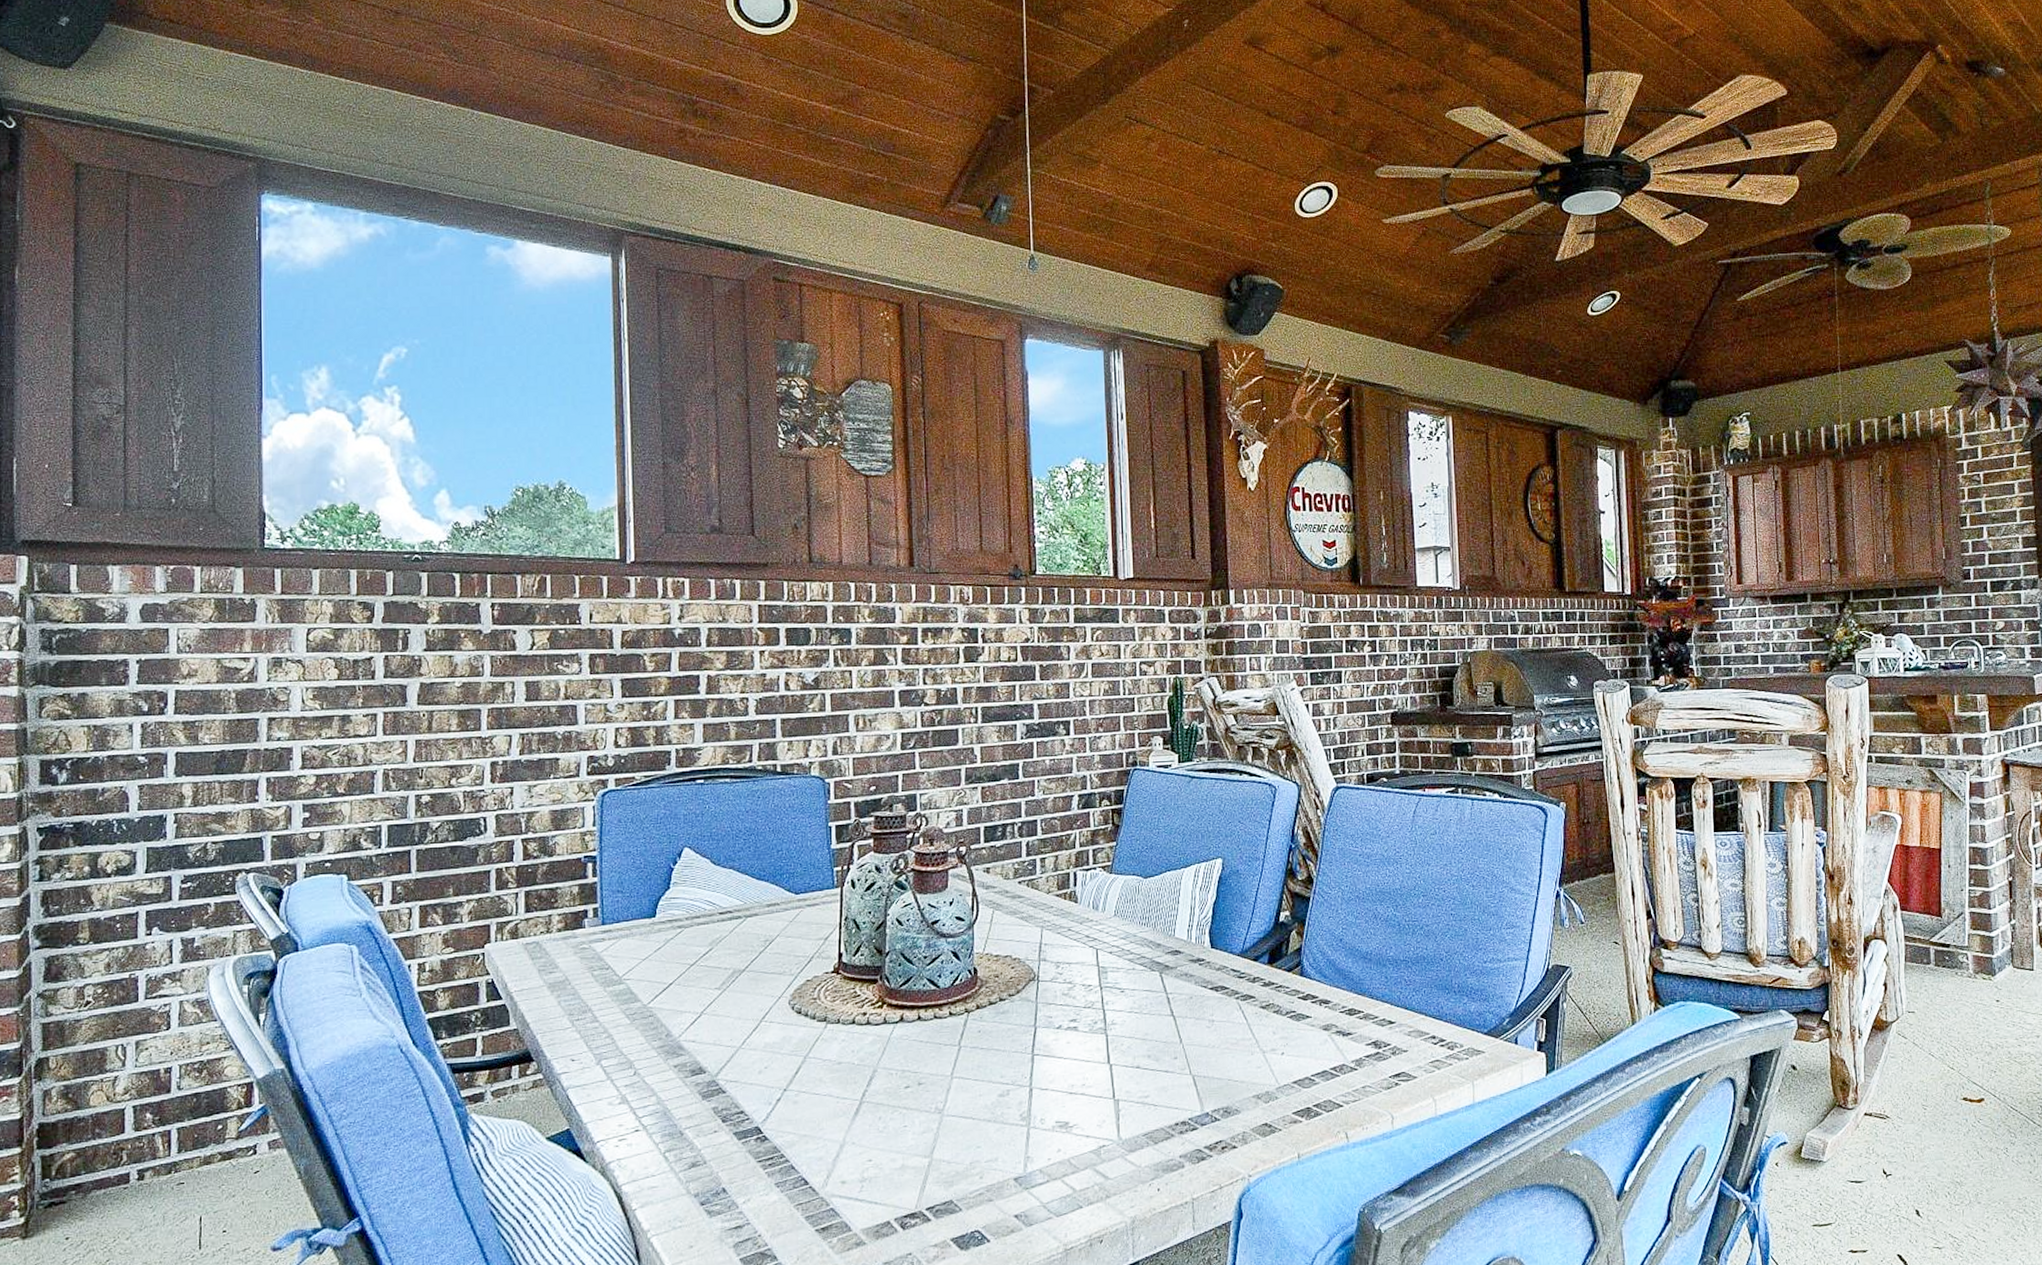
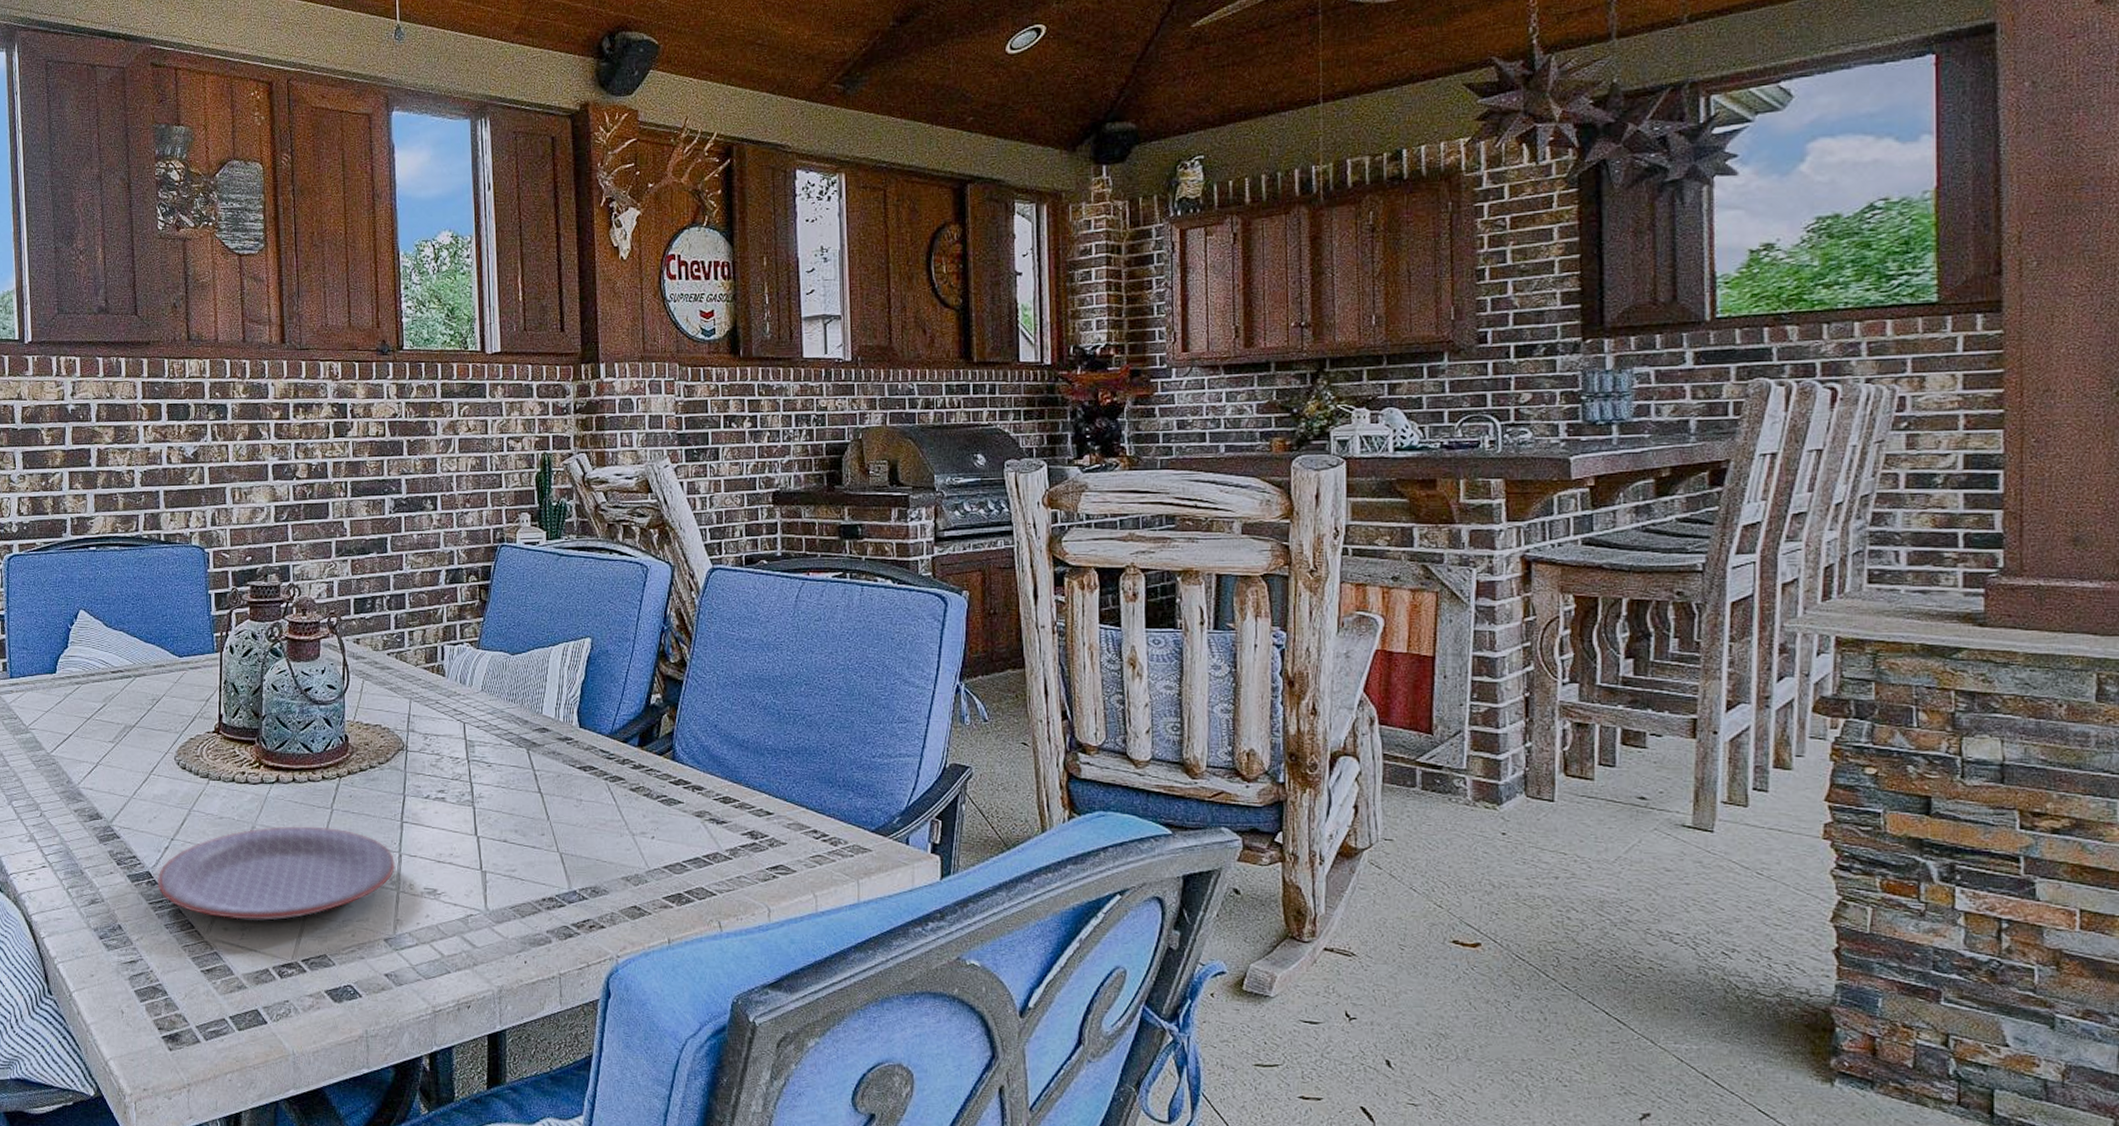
plate: none [767,1065,1026,1171] -> present [157,826,396,921]

